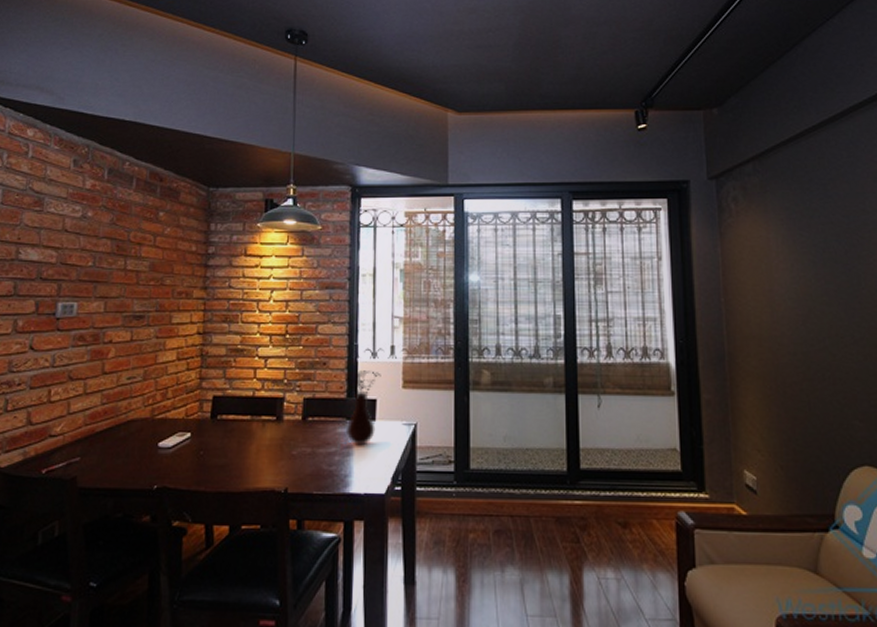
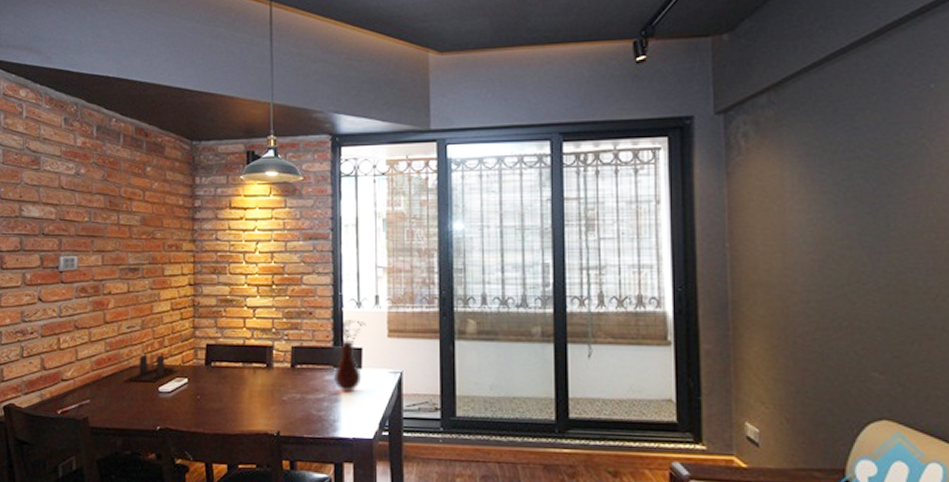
napkin holder: none [119,407,182,439] -> present [123,354,179,384]

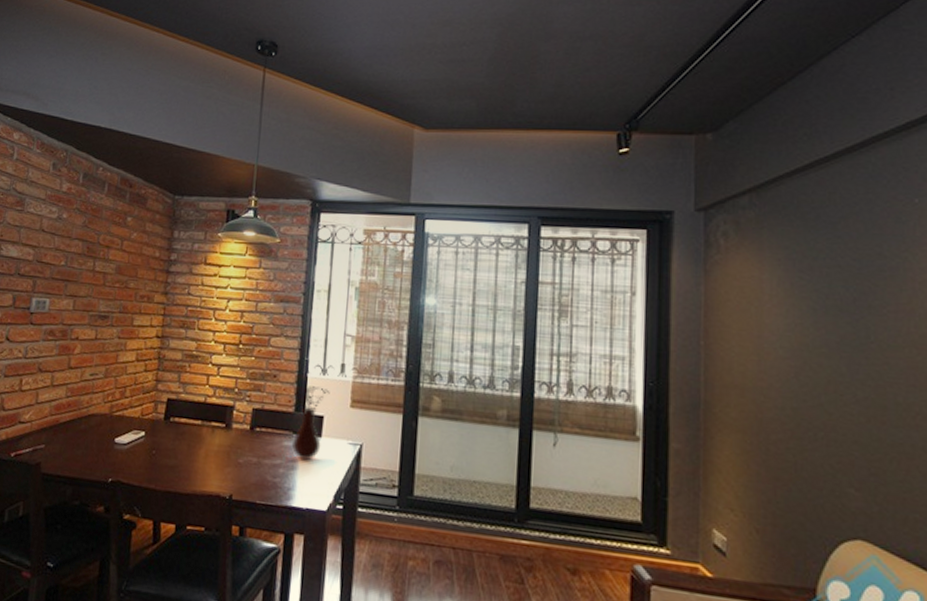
napkin holder: present [123,354,179,384] -> none [80,403,138,434]

